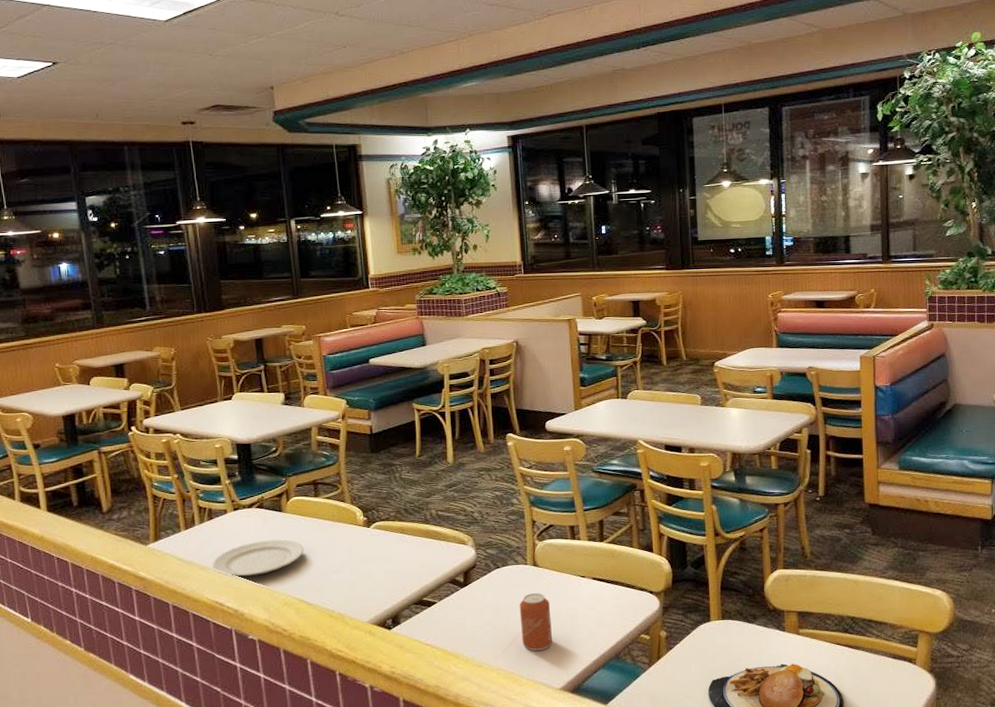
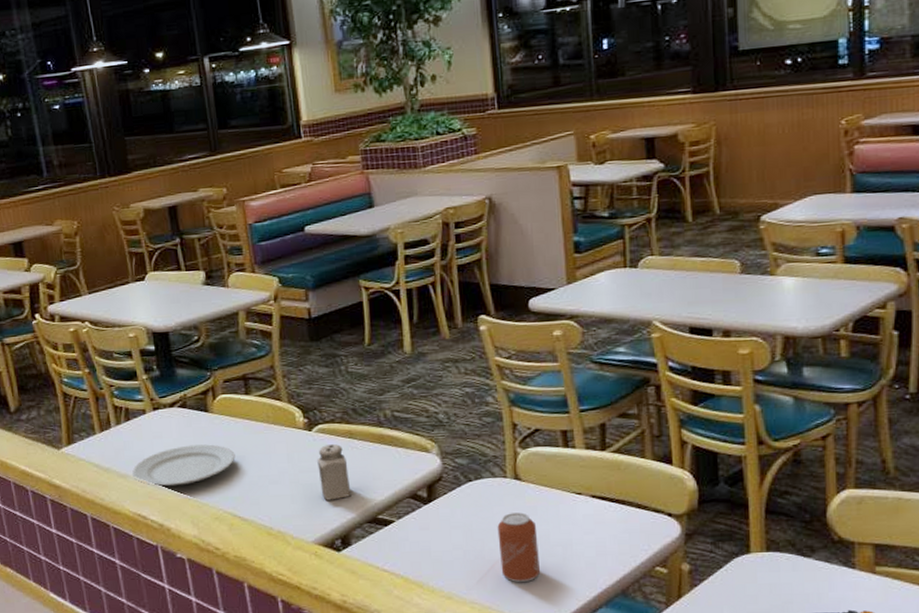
salt shaker: none [374,539,401,586] -> present [317,444,351,500]

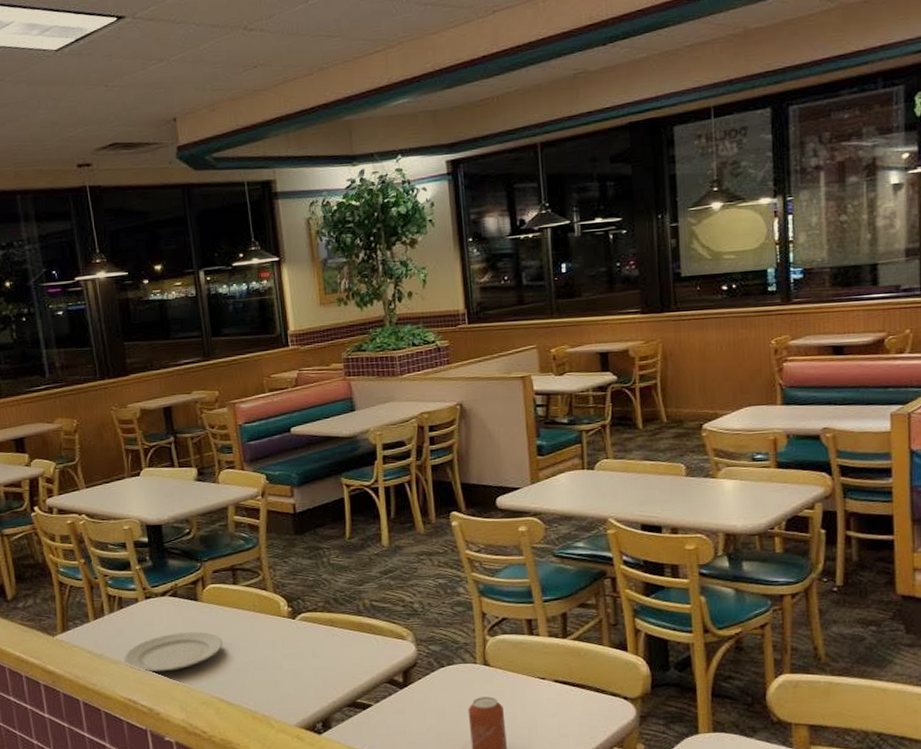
salt shaker: present [317,444,351,500] -> none [300,632,332,685]

